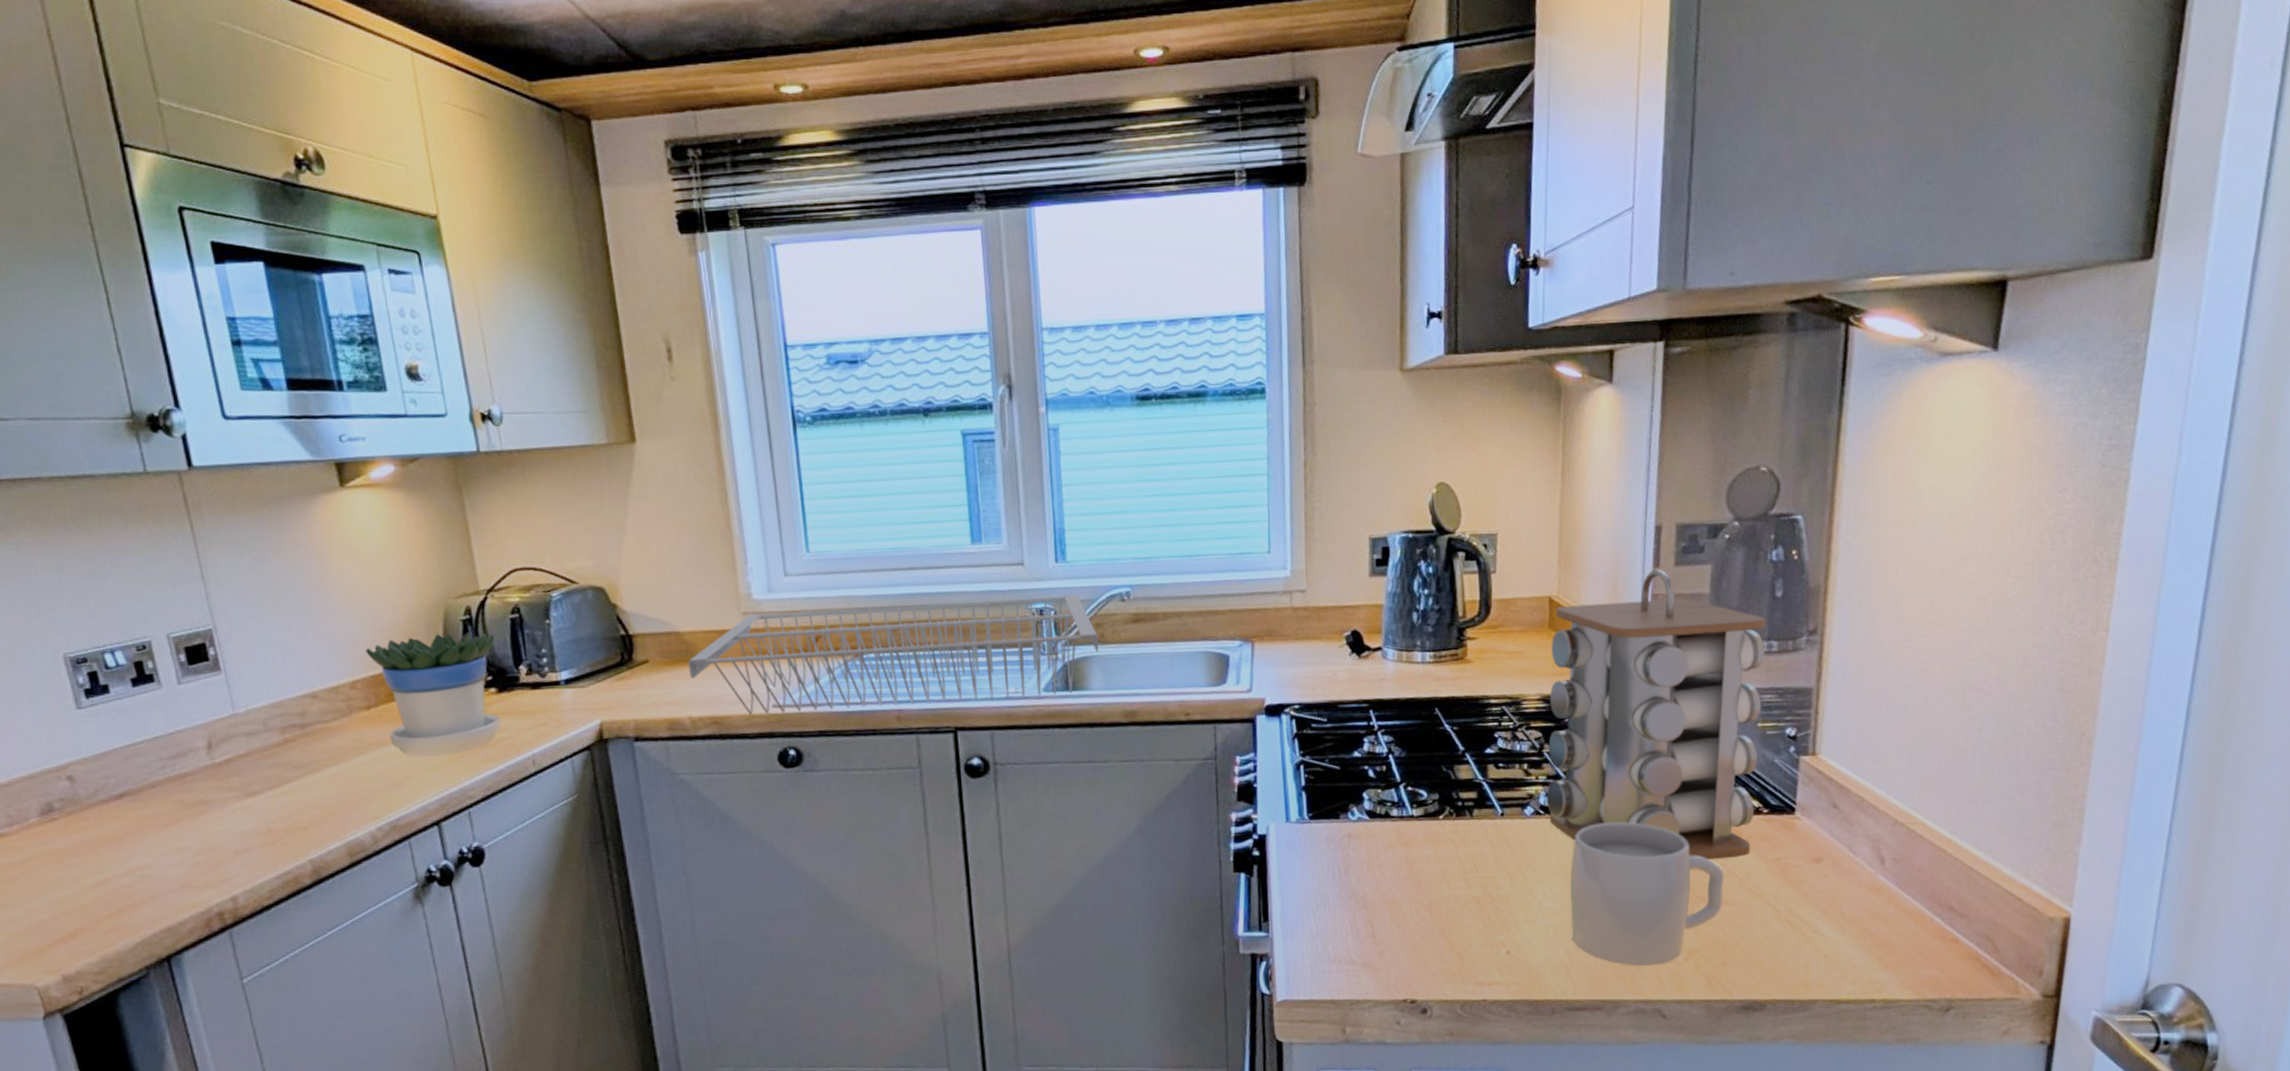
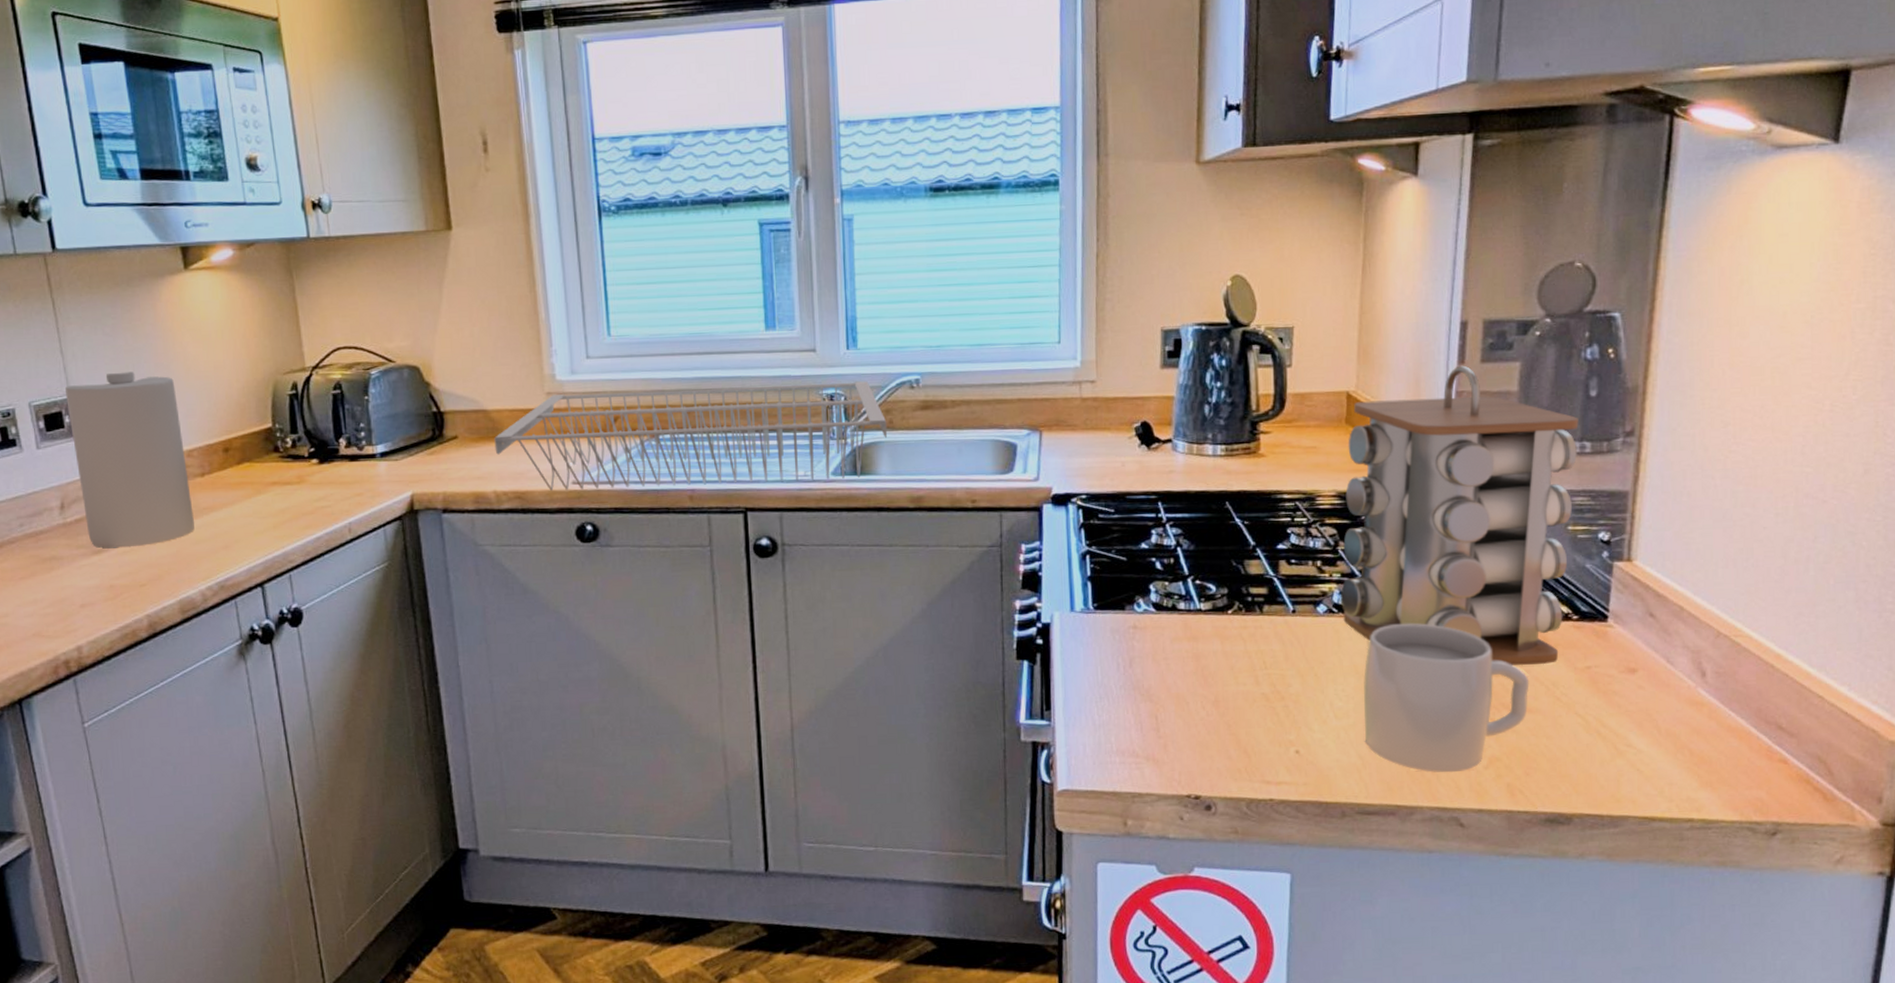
paper towel holder: none [209,598,361,790] -> present [65,371,195,549]
flowerpot: present [366,632,502,758] -> none [202,406,322,523]

